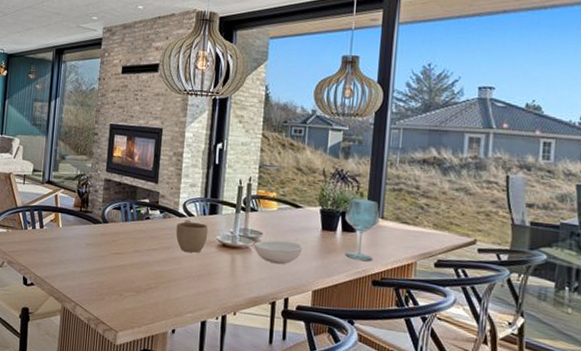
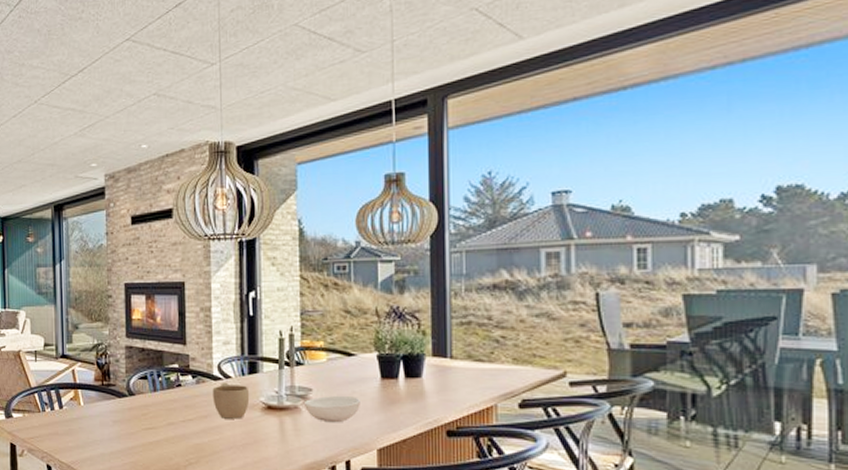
wine glass: present [345,198,380,262] -> none [407,338,448,410]

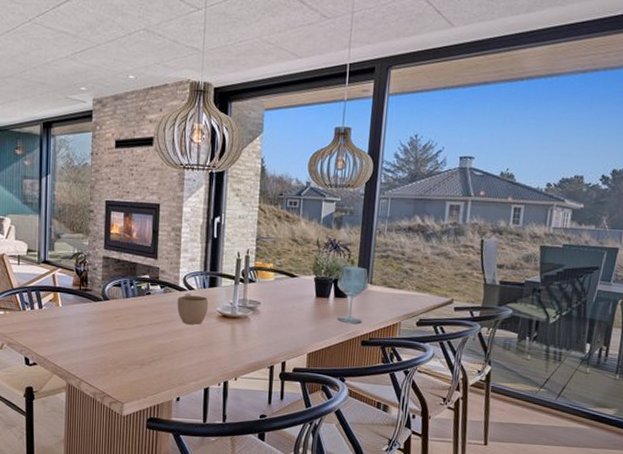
soup bowl: present [305,396,360,423] -> none [253,309,298,331]
wine glass: none [407,338,448,410] -> present [337,266,369,324]

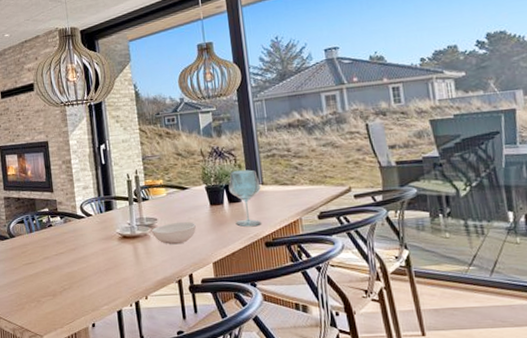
cup: present [177,292,209,325] -> none [77,219,108,250]
soup bowl: none [253,309,298,331] -> present [152,222,196,245]

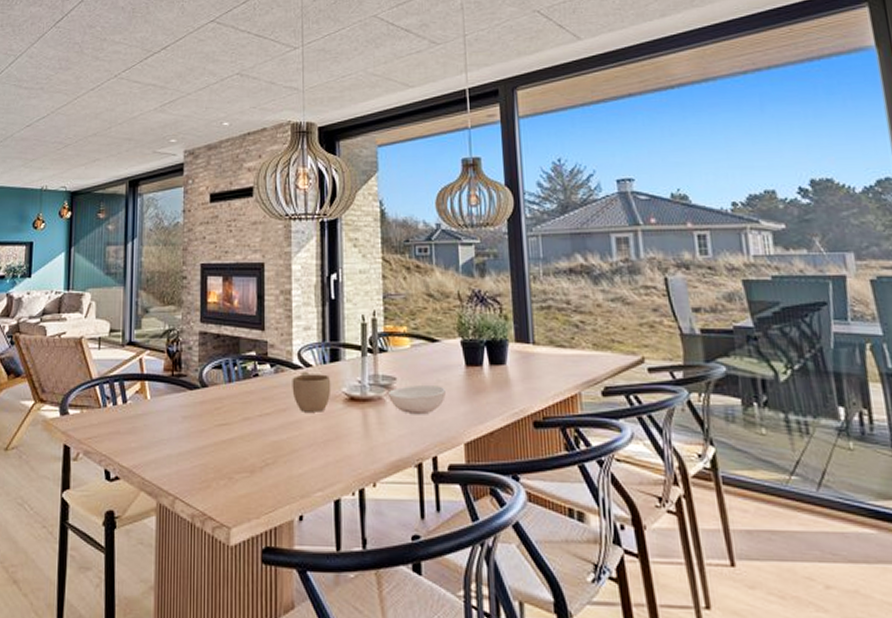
cup: none [77,219,108,250] -> present [292,371,331,412]
wine glass: present [228,169,261,227] -> none [490,323,531,399]

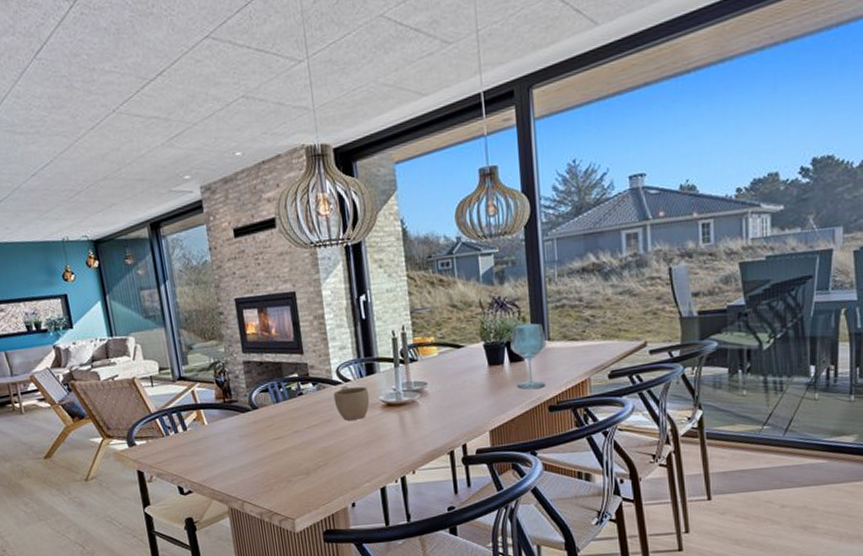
soup bowl: present [389,386,446,415] -> none [421,385,472,412]
wine glass: none [490,323,531,399] -> present [510,323,547,390]

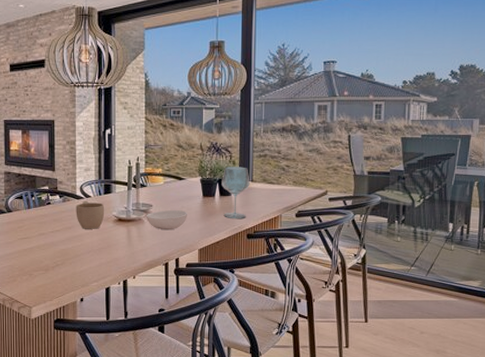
soup bowl: none [421,385,472,412] -> present [147,210,187,230]

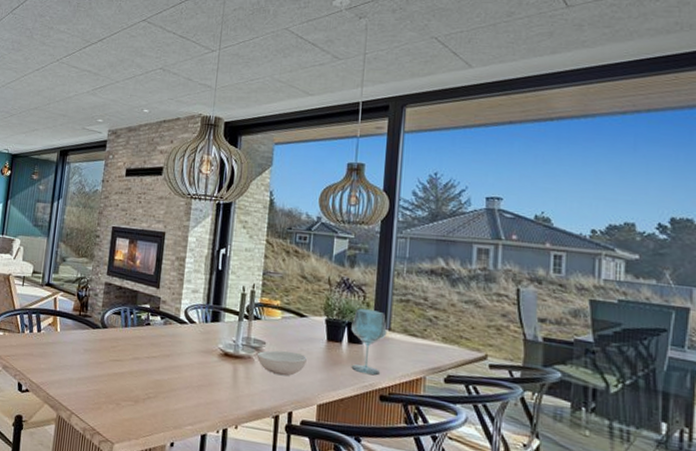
cup: present [76,200,105,229] -> none [176,326,210,362]

